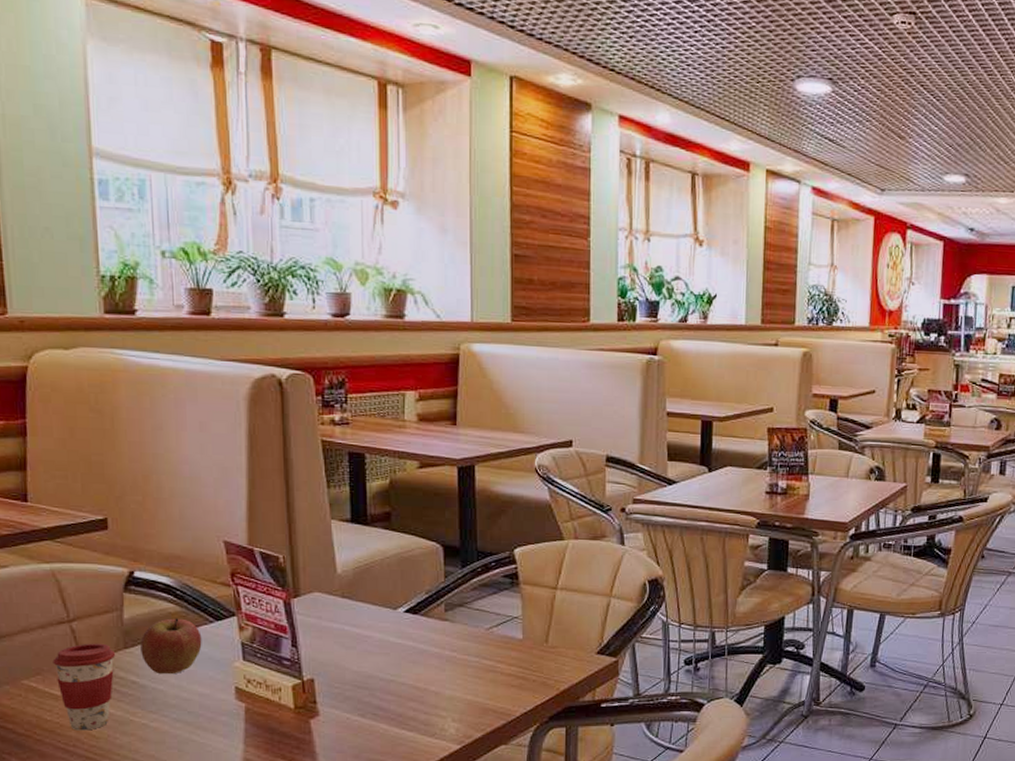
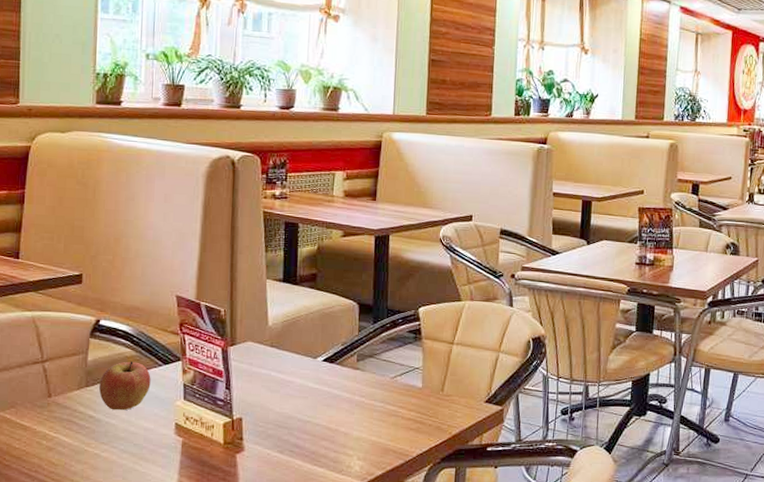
coffee cup: present [52,643,116,731] -> none [25,381,79,458]

